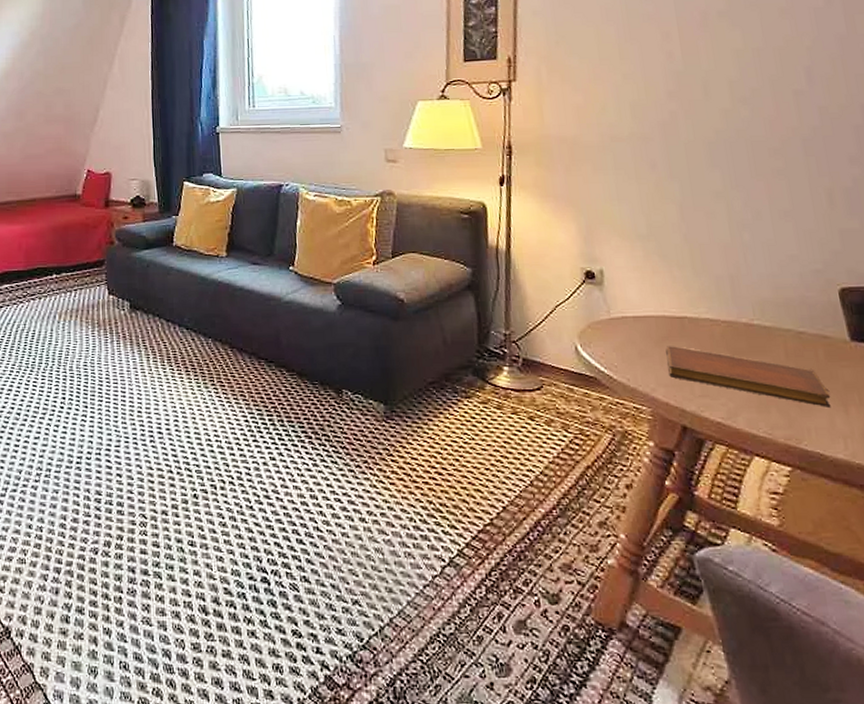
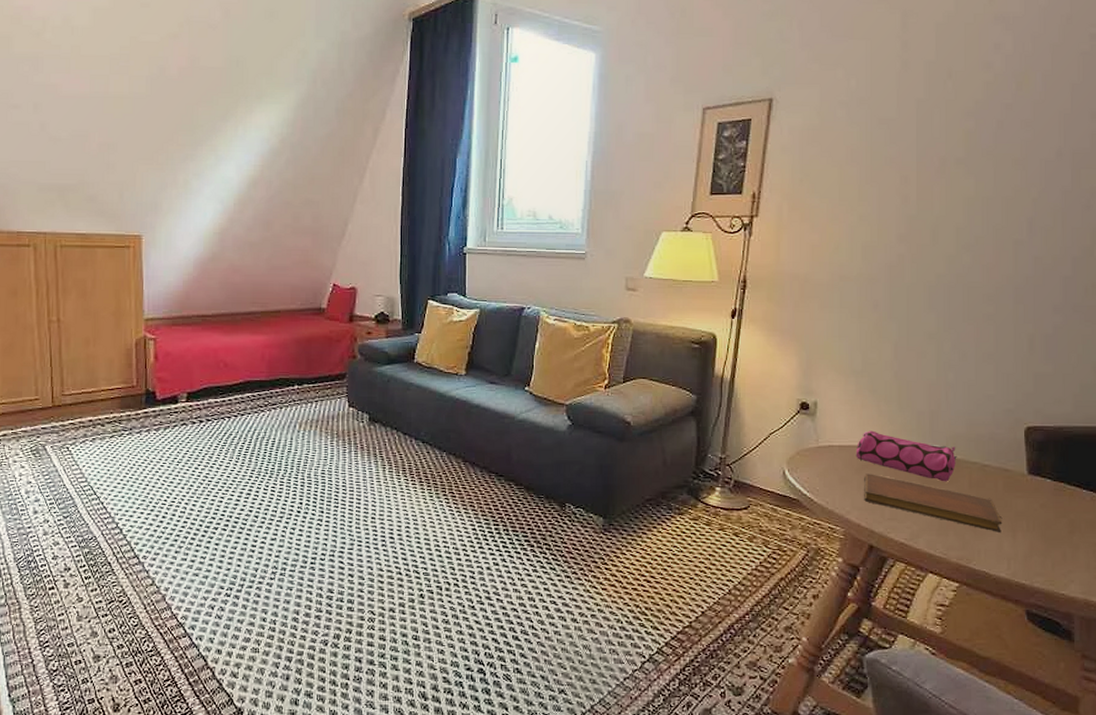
pencil case: none [652,298,767,353] -> present [855,430,957,482]

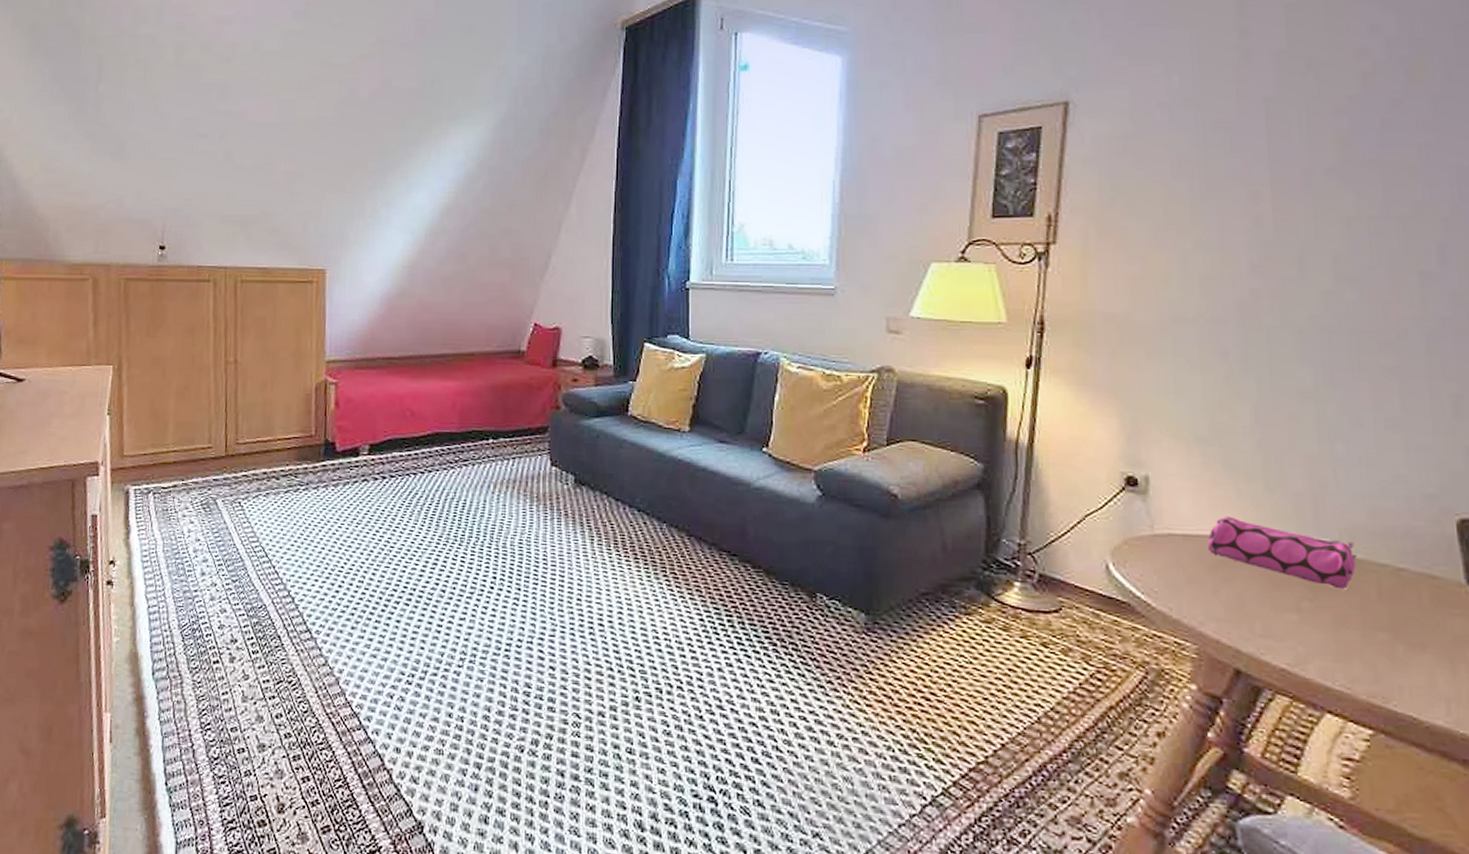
notebook: present [864,473,1003,532] -> none [1221,573,1434,663]

